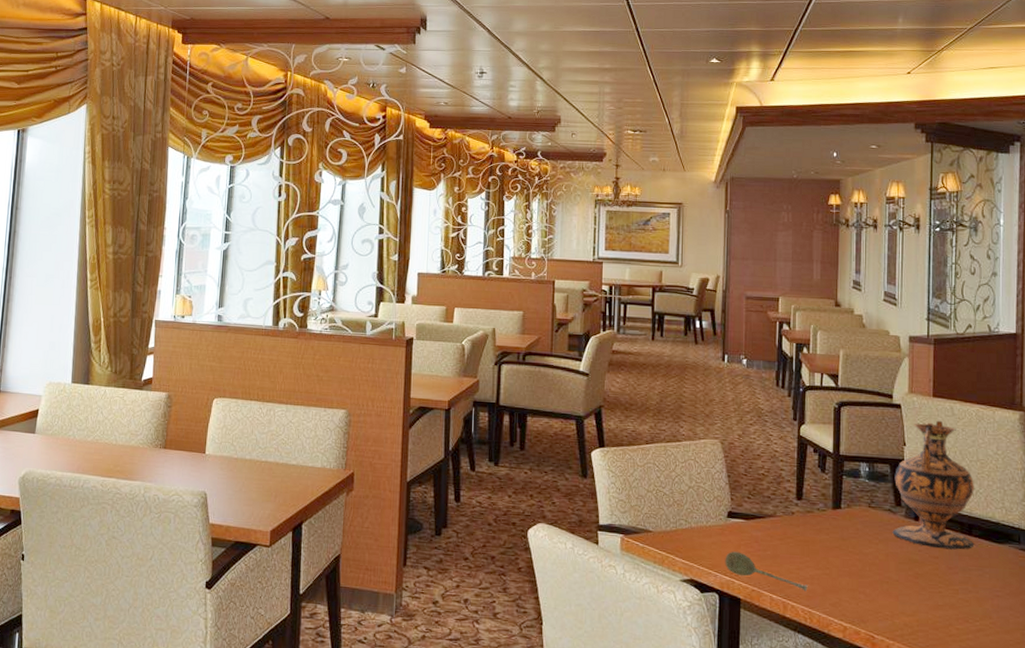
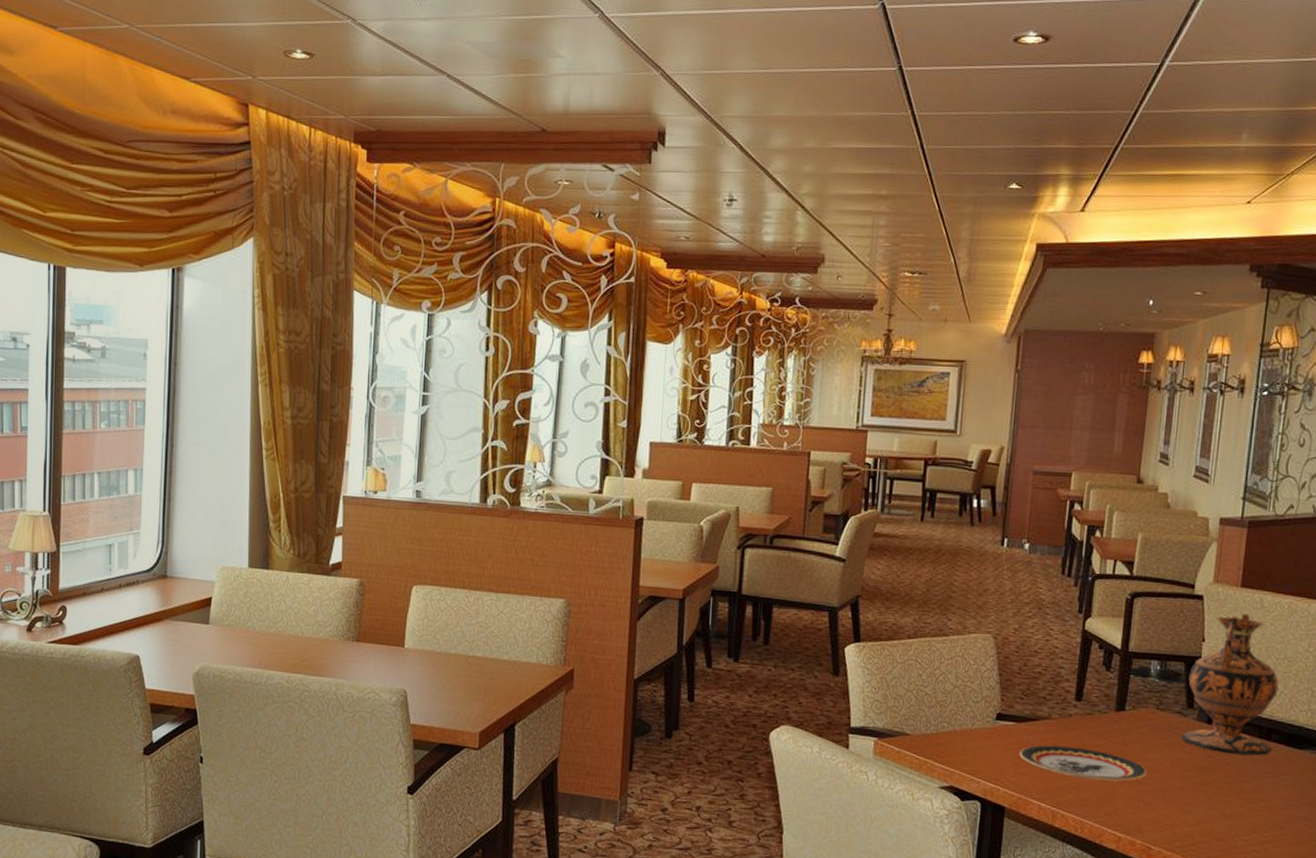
soupspoon: present [725,551,808,592] -> none [990,756,1081,800]
plate: none [751,540,865,575] -> present [1020,745,1147,782]

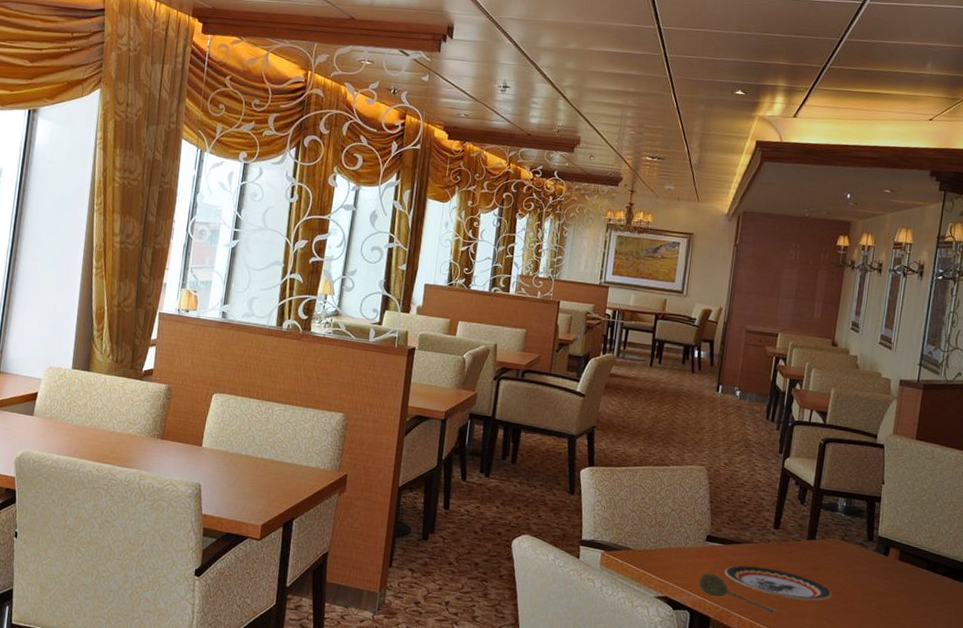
soupspoon: none [990,756,1081,800] -> present [699,573,776,615]
vase: present [1181,613,1279,756] -> none [861,462,945,586]

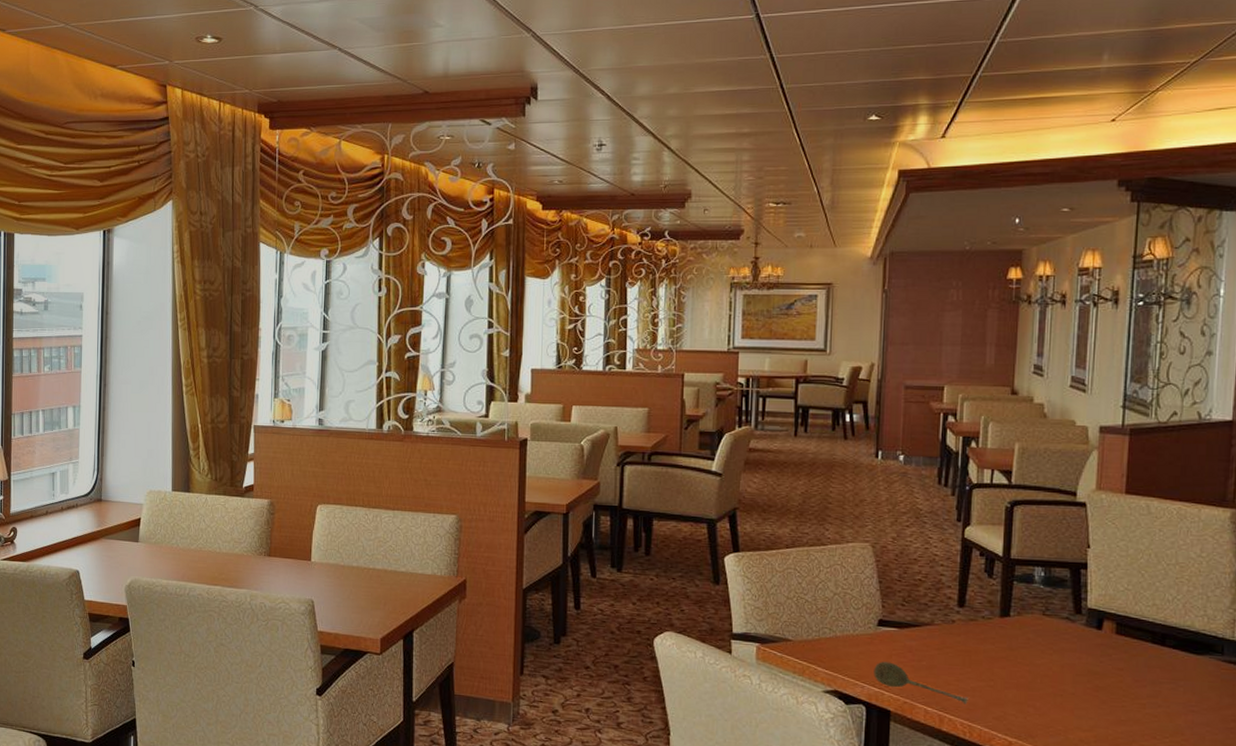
plate: present [725,565,832,601] -> none [903,650,1036,687]

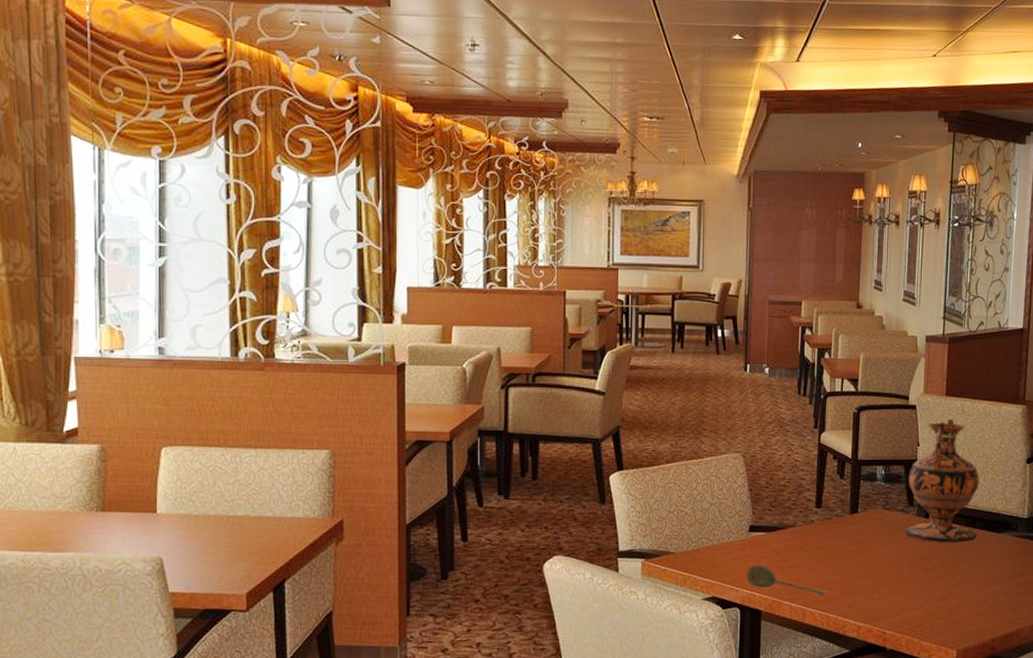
vase: none [1069,520,1171,661] -> present [904,419,979,543]

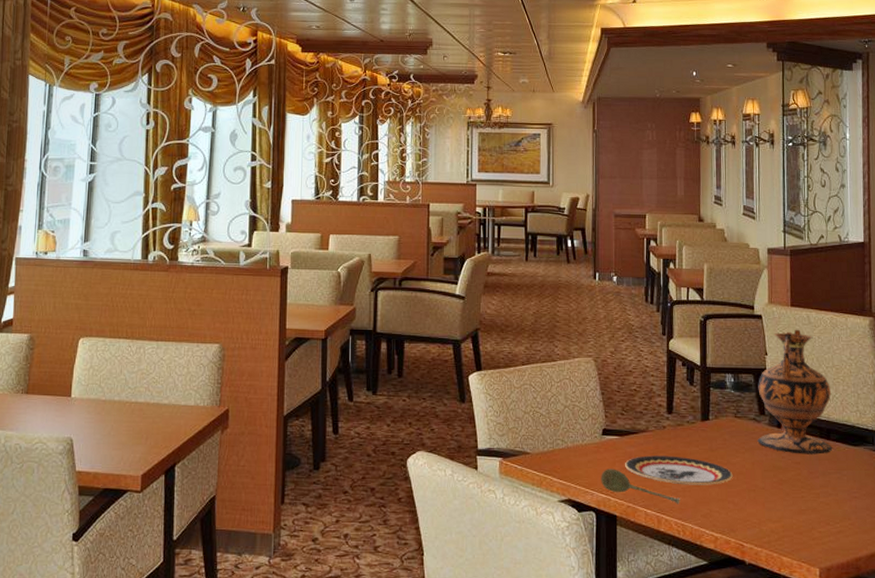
plate: none [771,549,879,578] -> present [625,455,733,485]

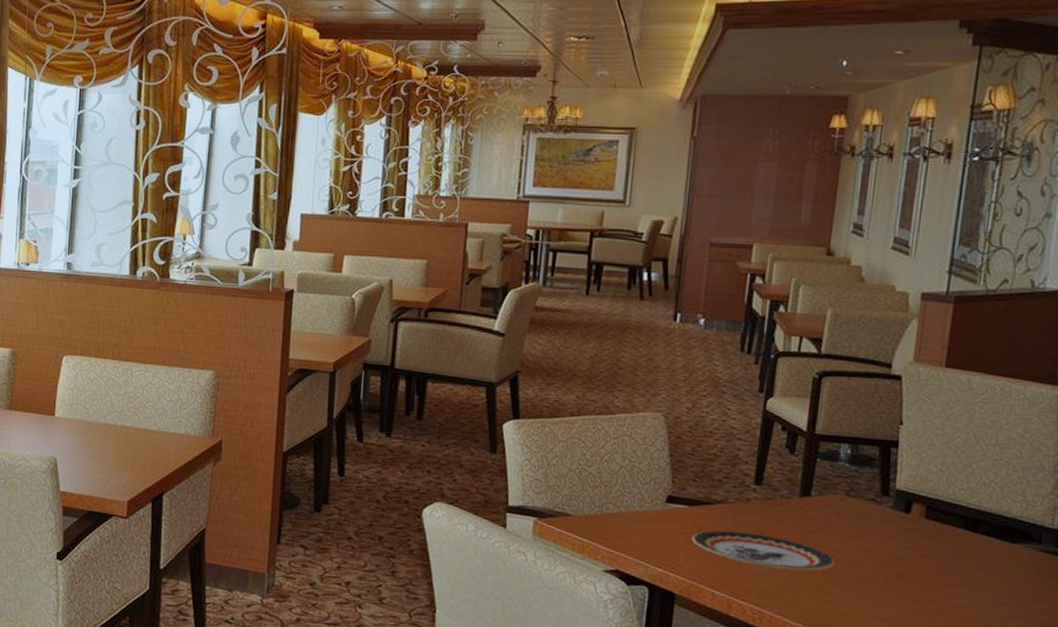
soupspoon: present [601,469,680,505] -> none [659,540,761,589]
vase: present [757,329,833,455] -> none [874,395,989,549]

